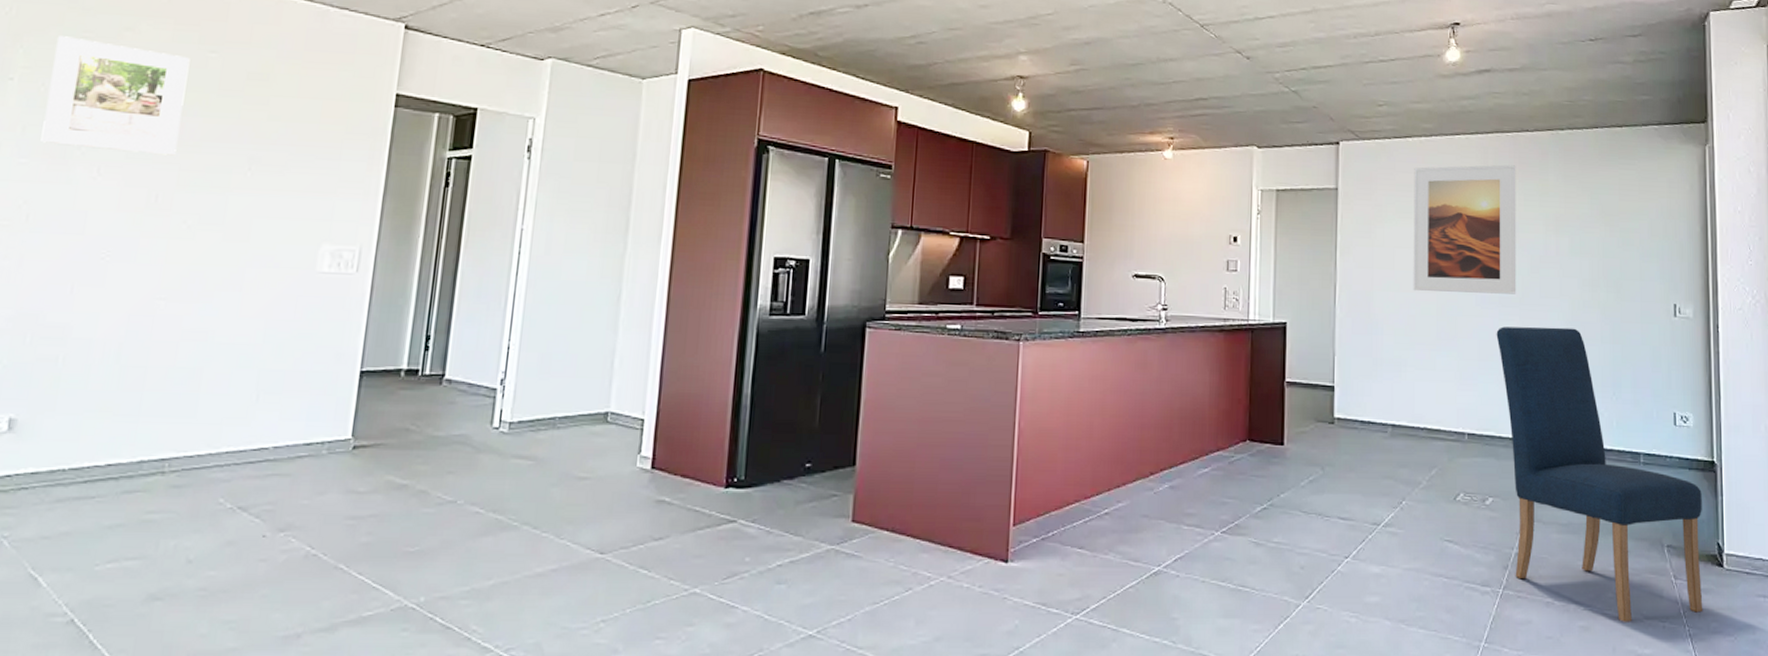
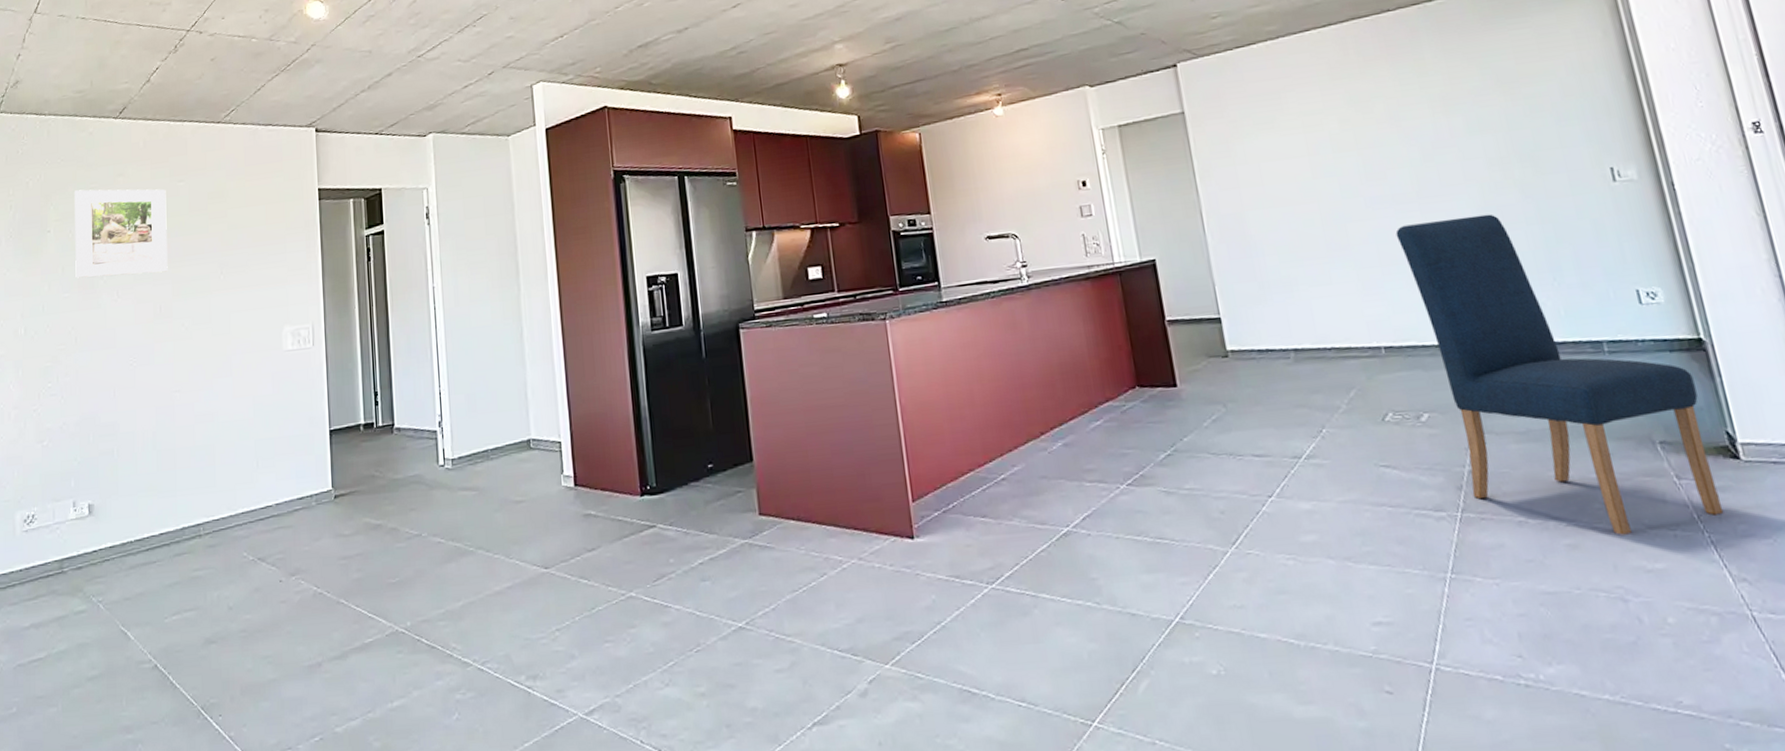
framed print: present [1413,164,1517,294] -> none [1265,50,1411,205]

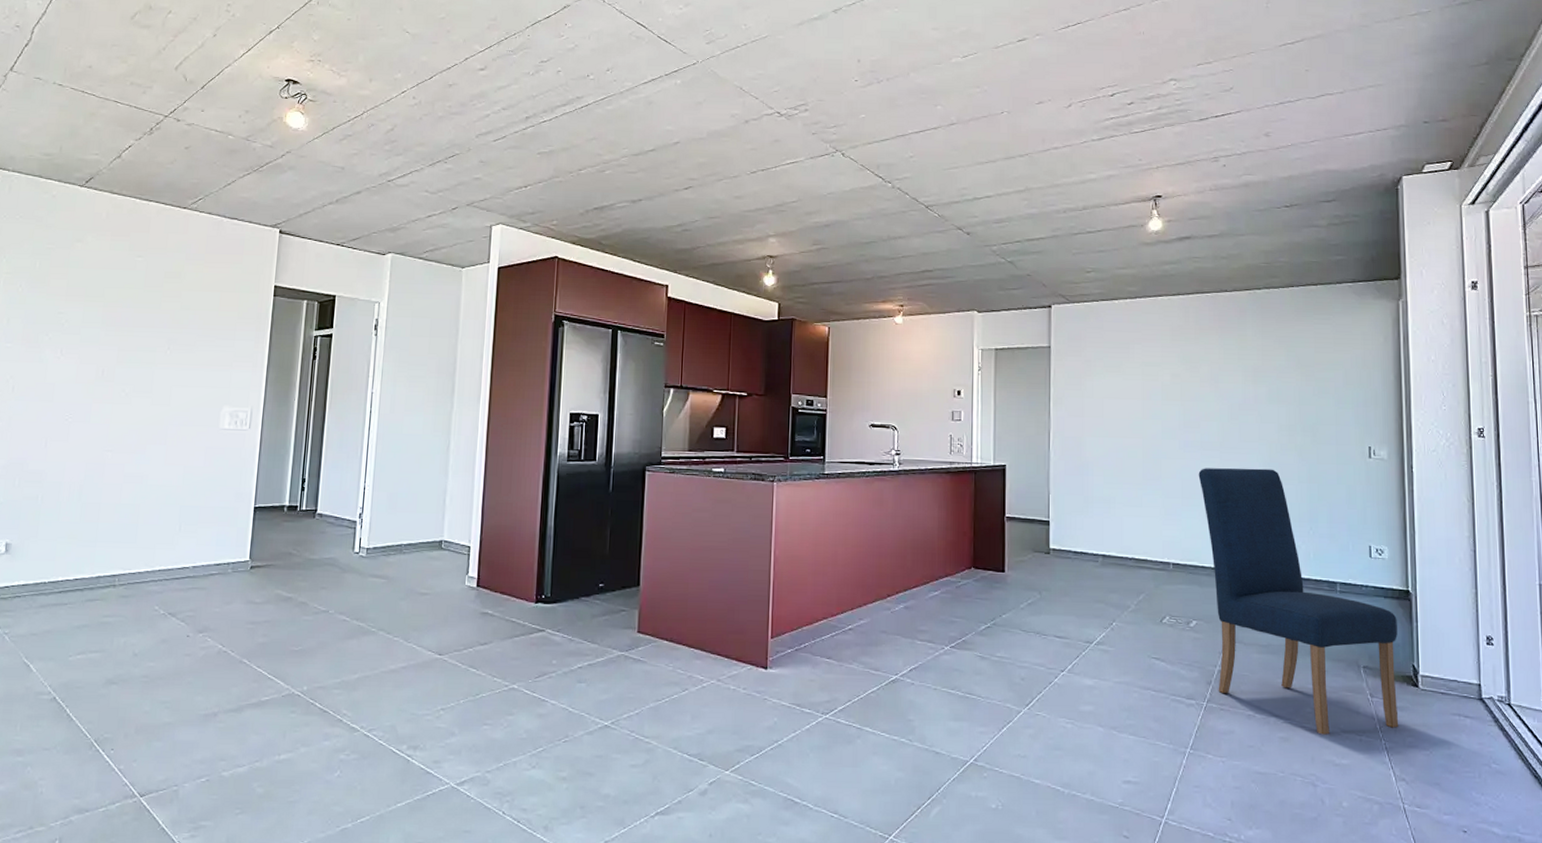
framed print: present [75,189,168,278] -> none [20,248,124,339]

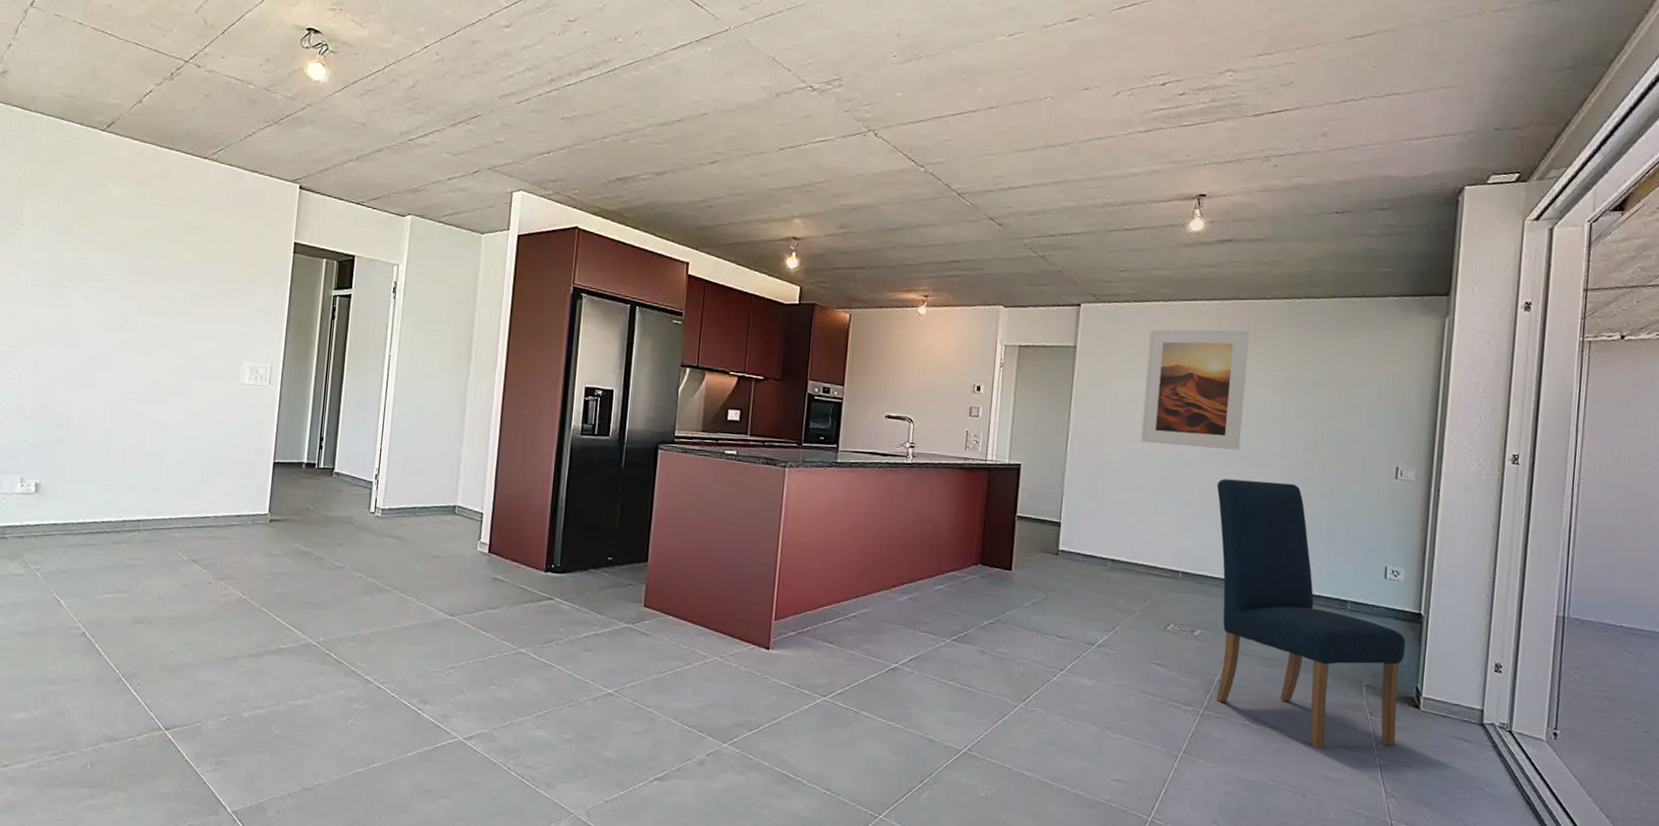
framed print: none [1120,322,1217,439] -> present [1140,329,1250,450]

